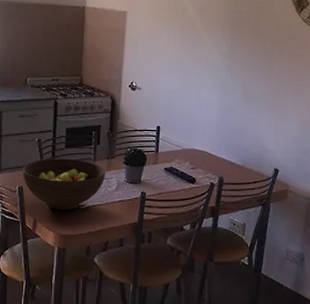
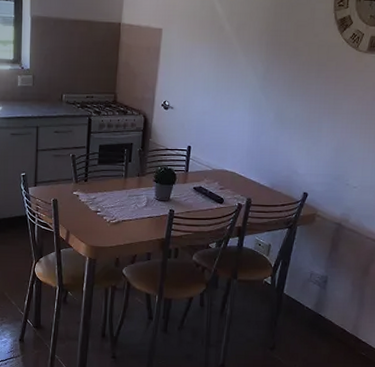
fruit bowl: present [23,158,106,210] -> none [57,173,136,224]

